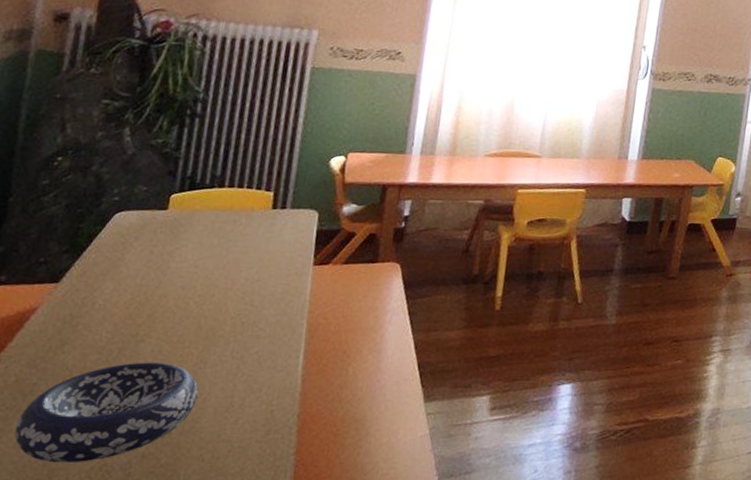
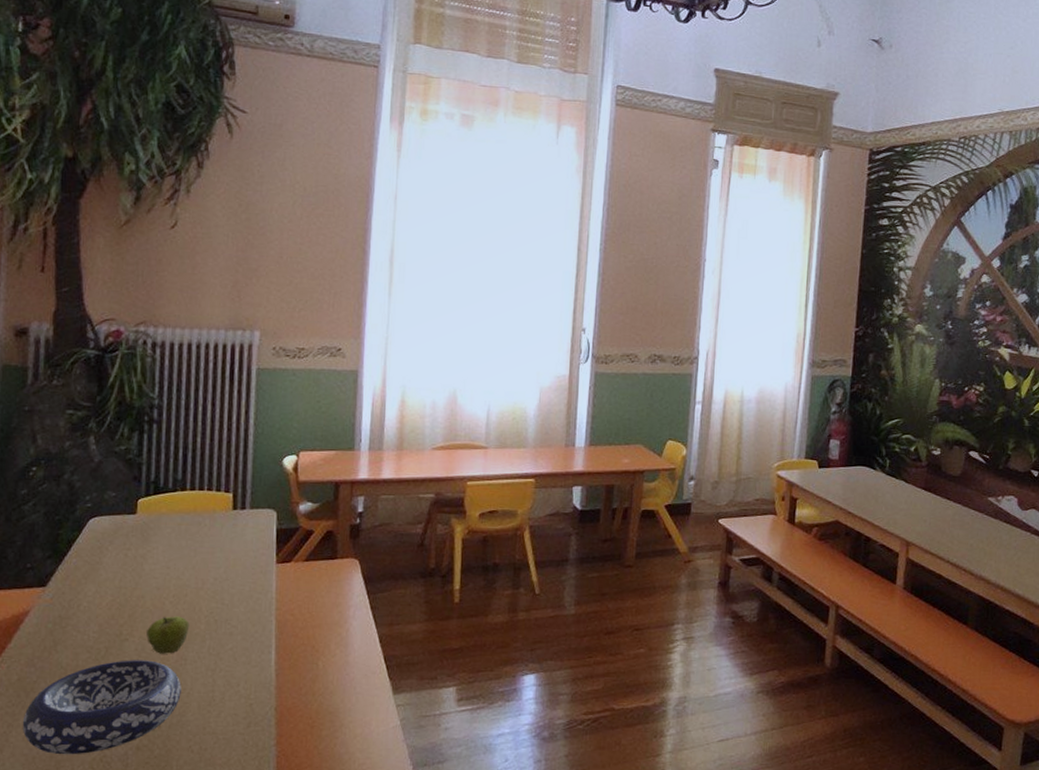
apple: none [165,317,214,357] -> present [147,616,190,654]

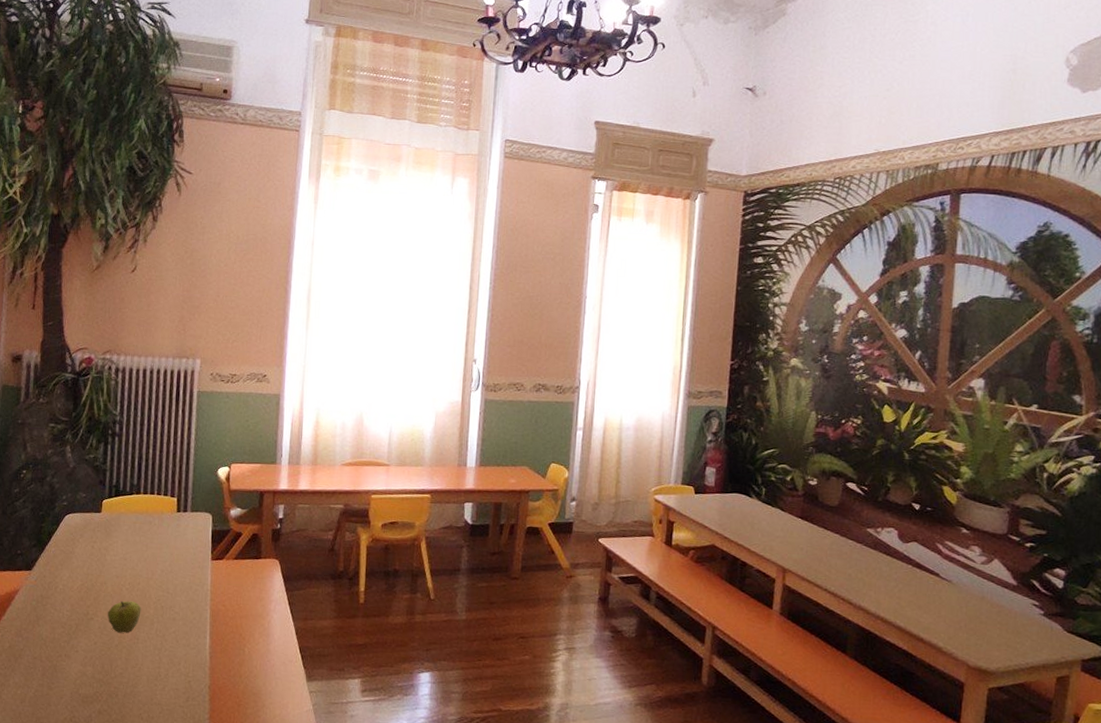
decorative bowl: present [22,660,181,755] -> none [12,636,134,714]

